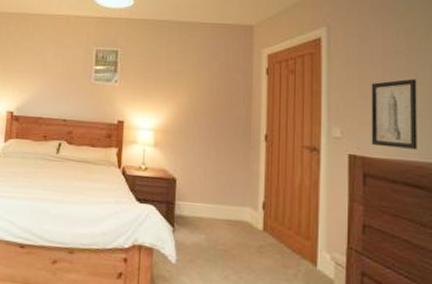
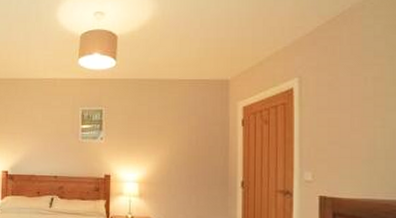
wall art: present [371,78,417,150] -> none [340,123,384,189]

